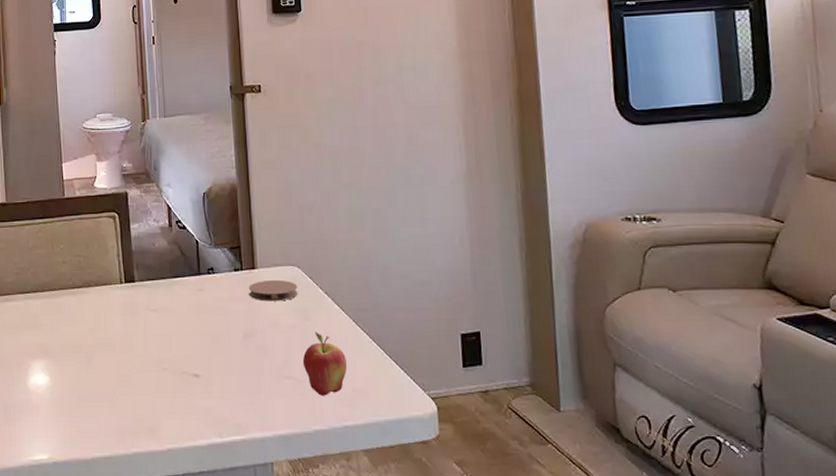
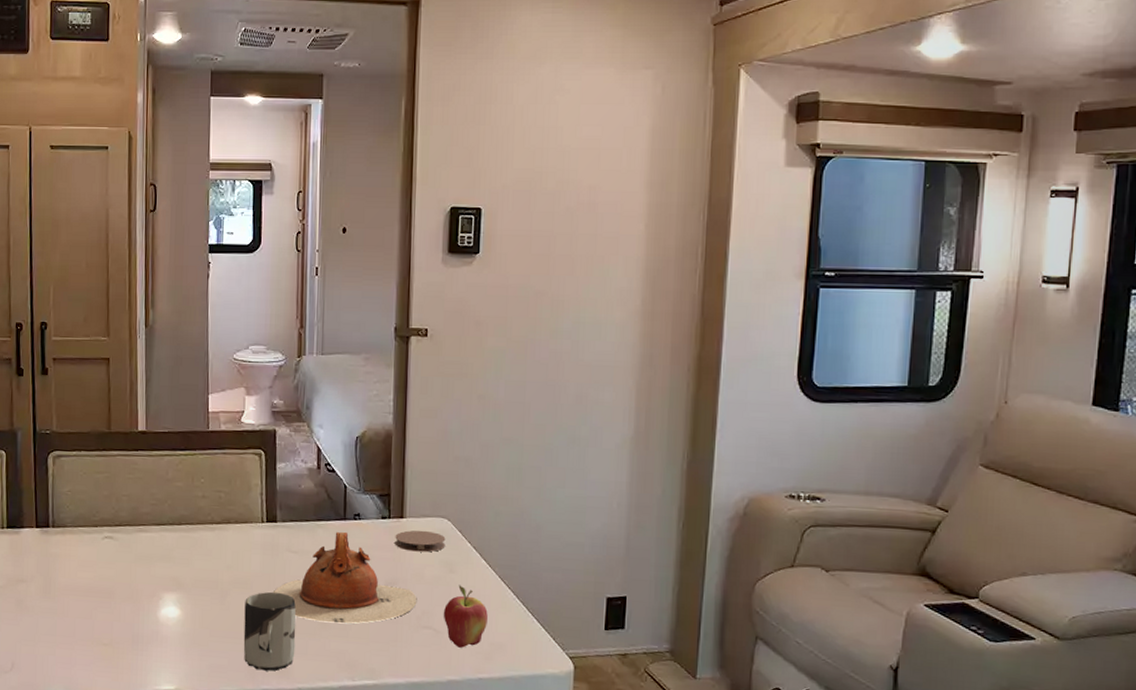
cup: none [110,352,163,433] -> present [243,591,296,671]
teapot: none [137,286,276,380] -> present [274,531,417,624]

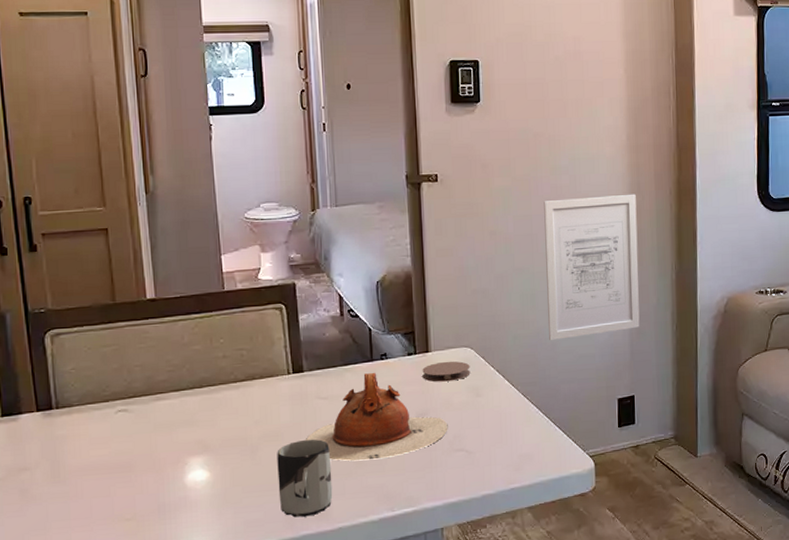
fruit: present [443,585,488,648] -> none [473,406,515,464]
wall art: none [533,366,647,523] -> present [544,194,640,341]

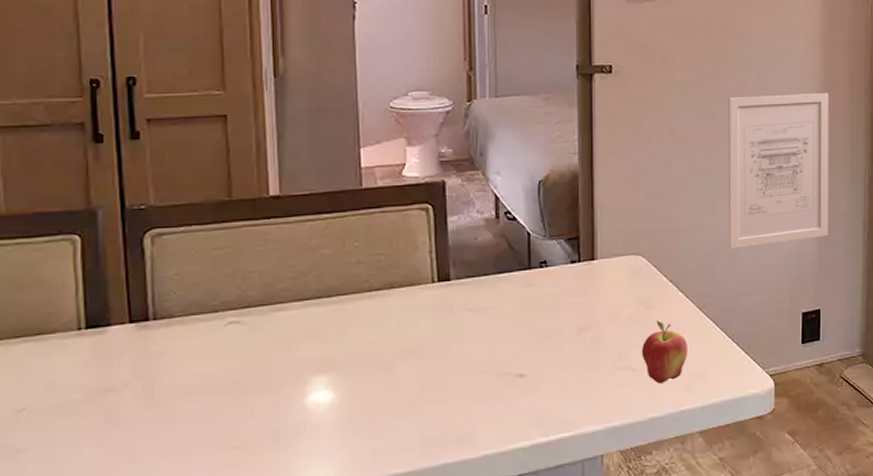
cup: present [277,439,333,518] -> none [415,355,478,445]
teapot: present [306,372,448,461] -> none [450,281,613,381]
coaster: present [422,361,471,382] -> none [586,270,641,293]
fruit: none [473,406,515,464] -> present [641,320,687,384]

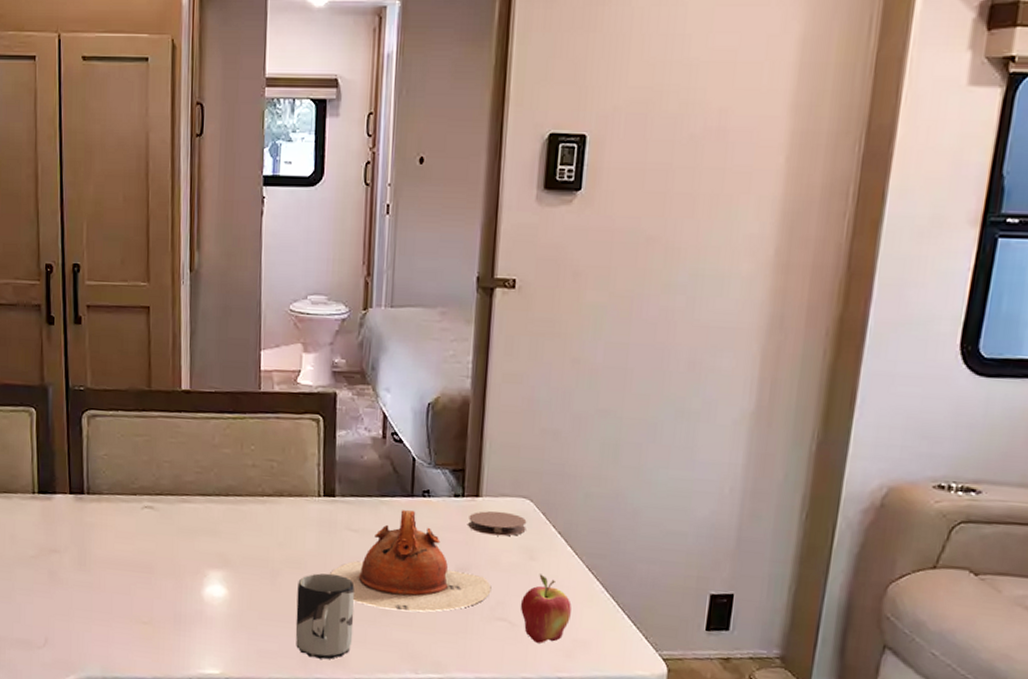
cup: none [415,355,478,445] -> present [295,573,355,659]
teapot: none [450,281,613,381] -> present [330,510,492,612]
coaster: none [586,270,641,293] -> present [468,511,527,537]
wall art: present [728,92,829,249] -> none [629,327,776,509]

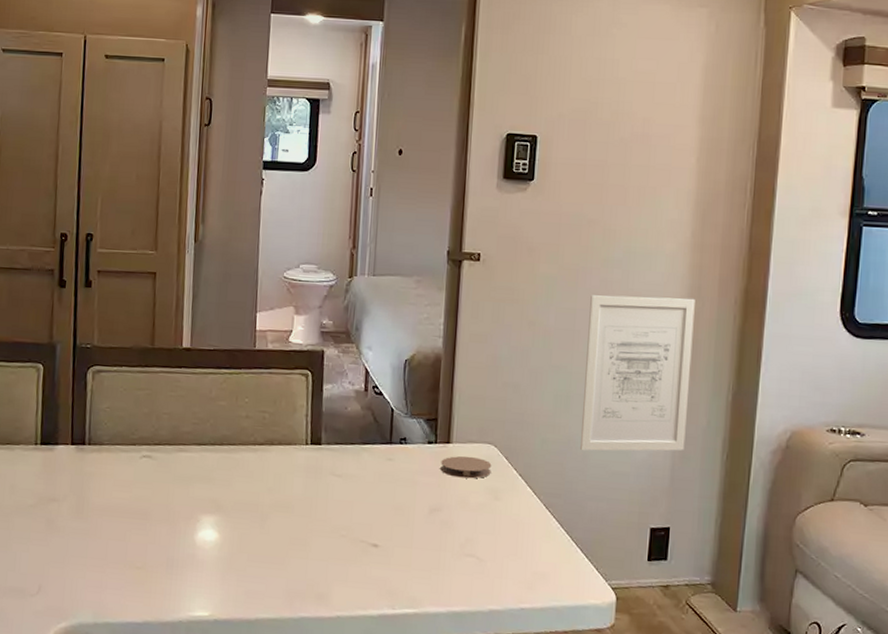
cup: present [295,573,355,659] -> none [282,516,338,598]
teapot: present [330,510,492,612] -> none [315,456,461,550]
fruit: present [520,574,572,643] -> none [486,512,532,577]
wall art: none [629,327,776,509] -> present [579,295,695,451]

